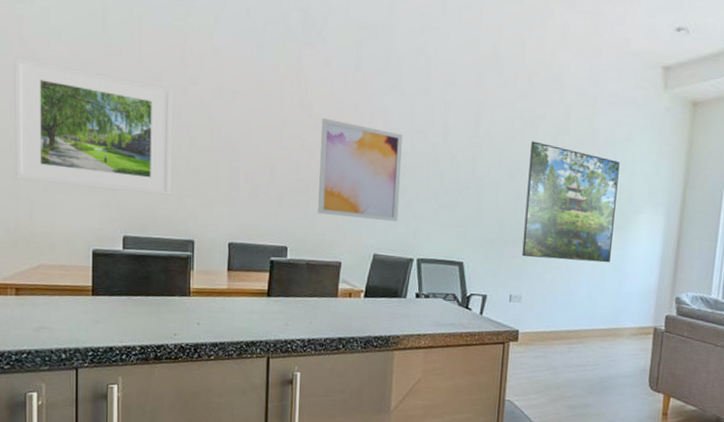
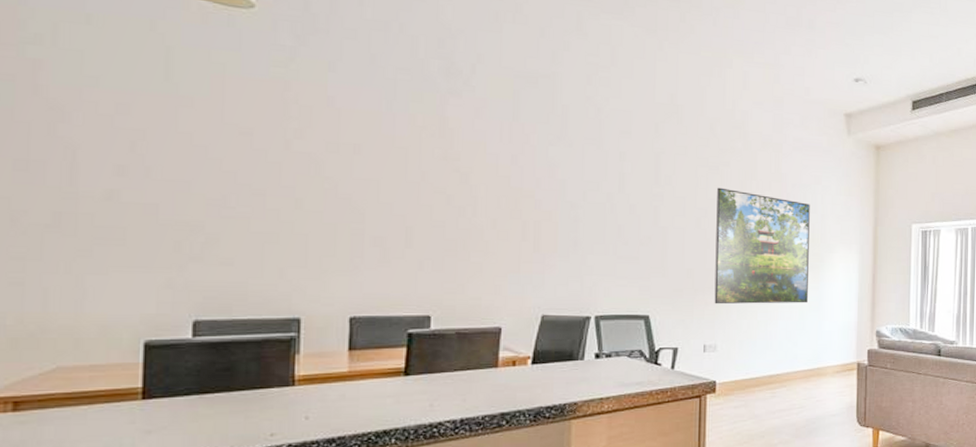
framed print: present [14,57,173,195] -> none [18,110,270,267]
wall art: present [318,117,403,222] -> none [470,171,573,278]

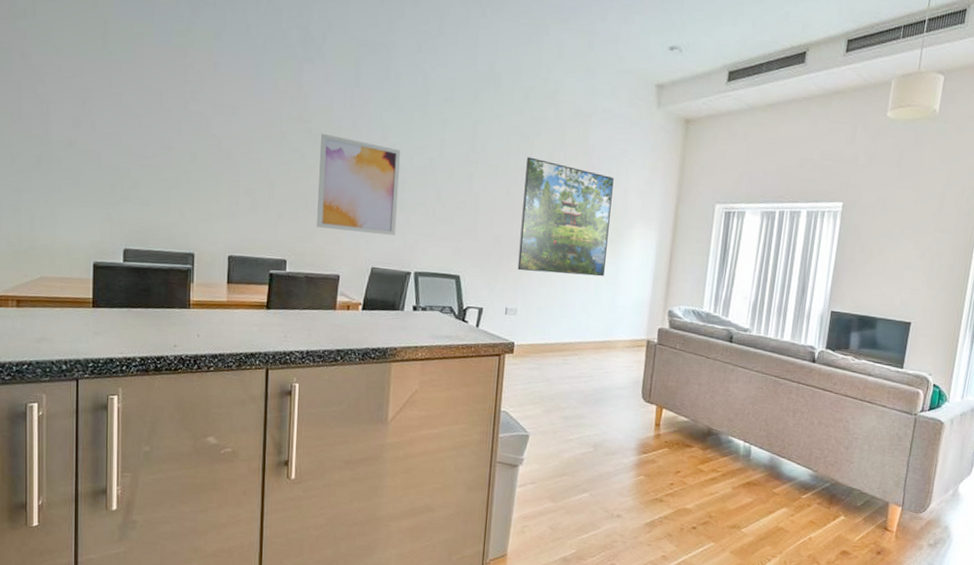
wall art: none [470,171,573,278] -> present [317,133,401,236]

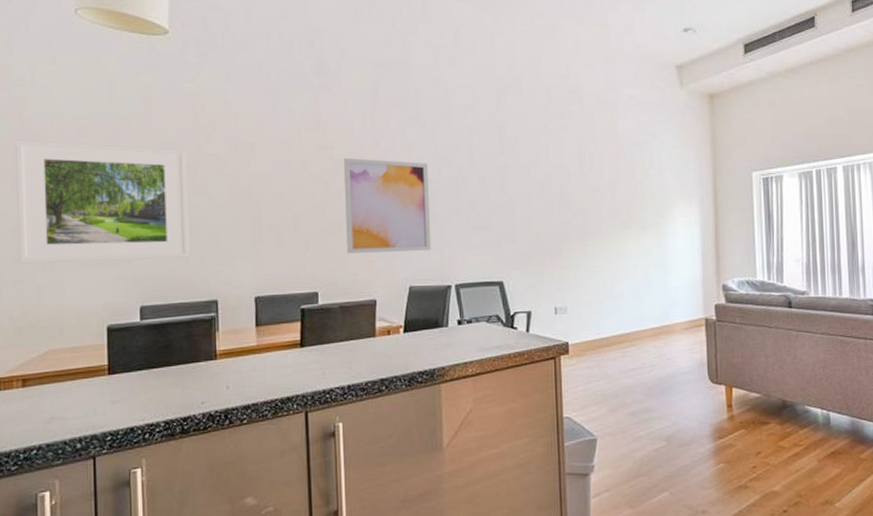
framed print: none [16,72,174,209] -> present [15,140,189,263]
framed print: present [517,157,614,277] -> none [558,152,651,267]

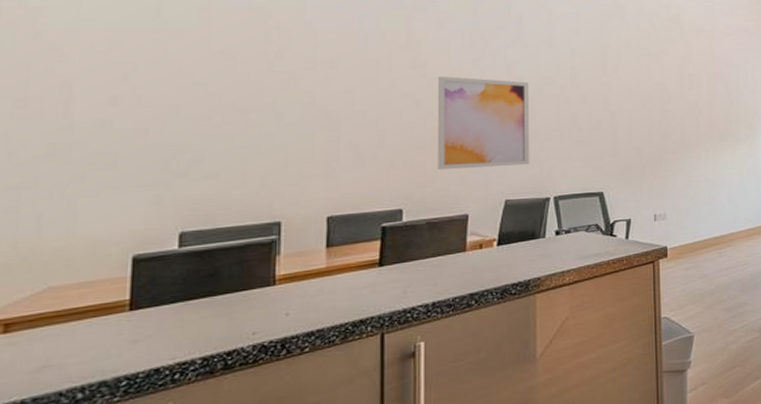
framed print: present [15,140,189,263] -> none [14,53,252,189]

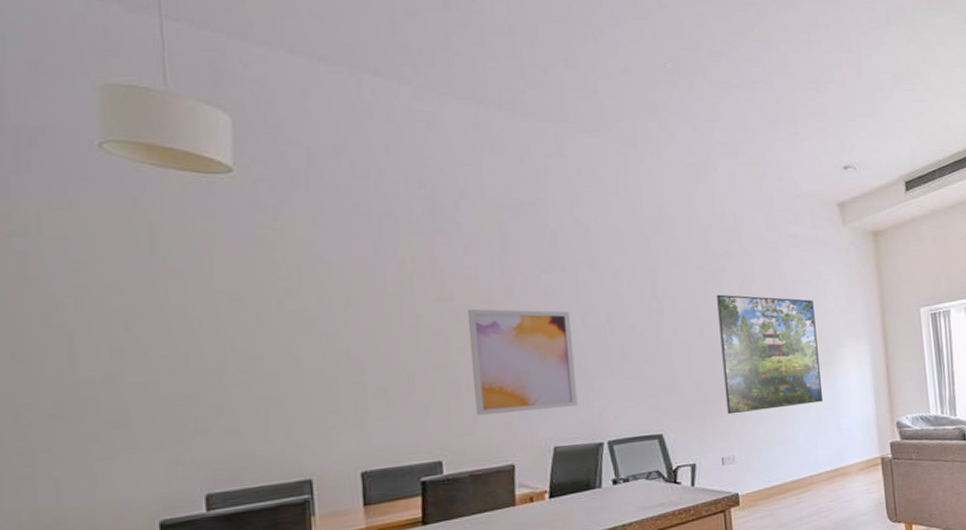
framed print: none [659,73,745,177] -> present [717,294,823,415]

